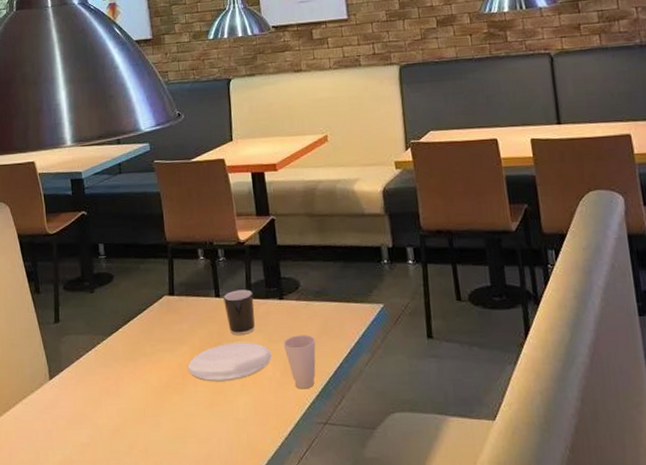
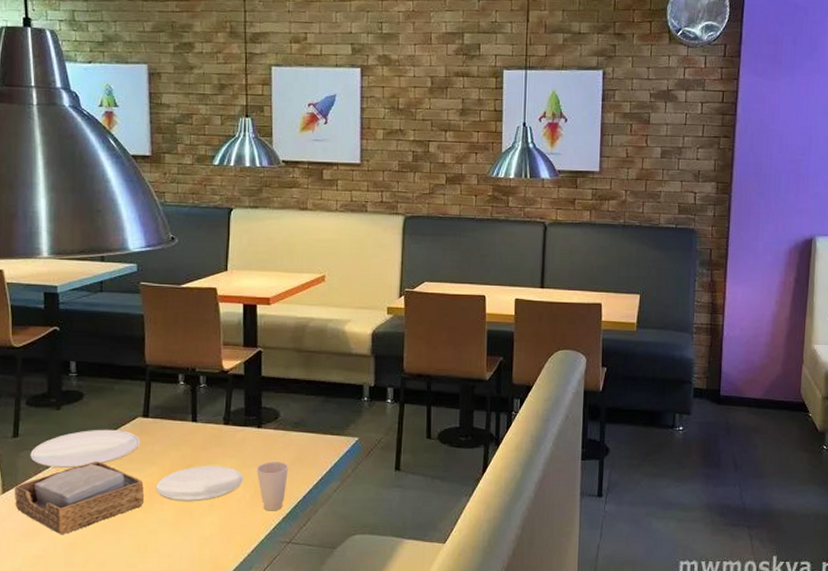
napkin holder: none [59,342,179,421] -> present [14,460,145,535]
plate: none [71,309,169,352] -> present [30,429,141,469]
mug: present [222,289,255,336] -> none [199,416,232,460]

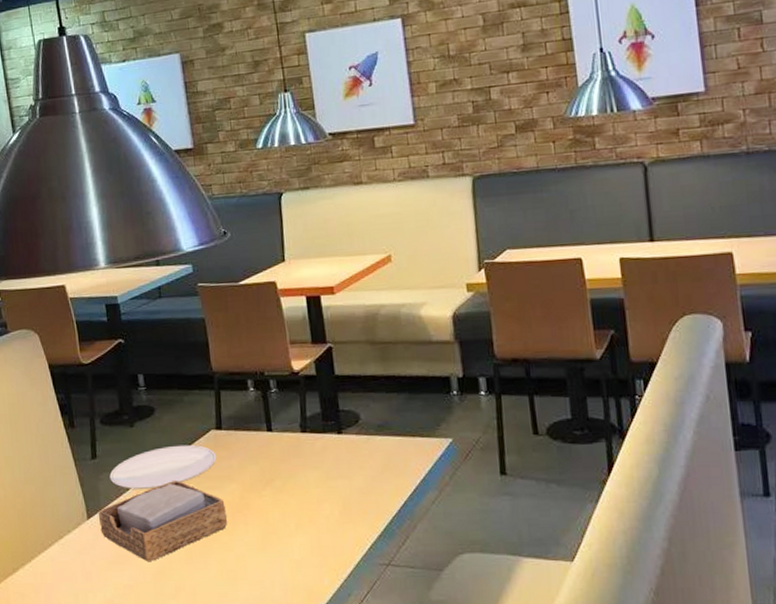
plate: present [155,466,244,502] -> none [237,479,330,521]
cup: present [256,462,289,511] -> none [341,471,378,529]

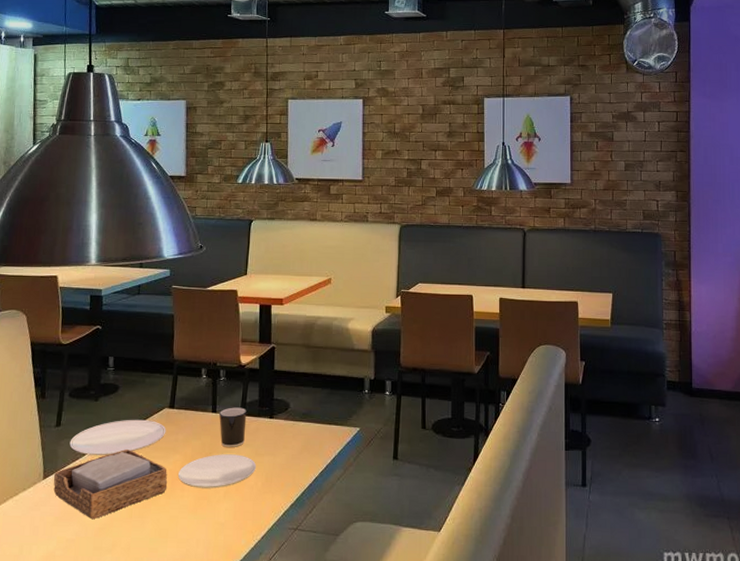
plate: none [237,479,330,521] -> present [177,454,257,489]
mug: none [275,423,311,473] -> present [218,407,247,448]

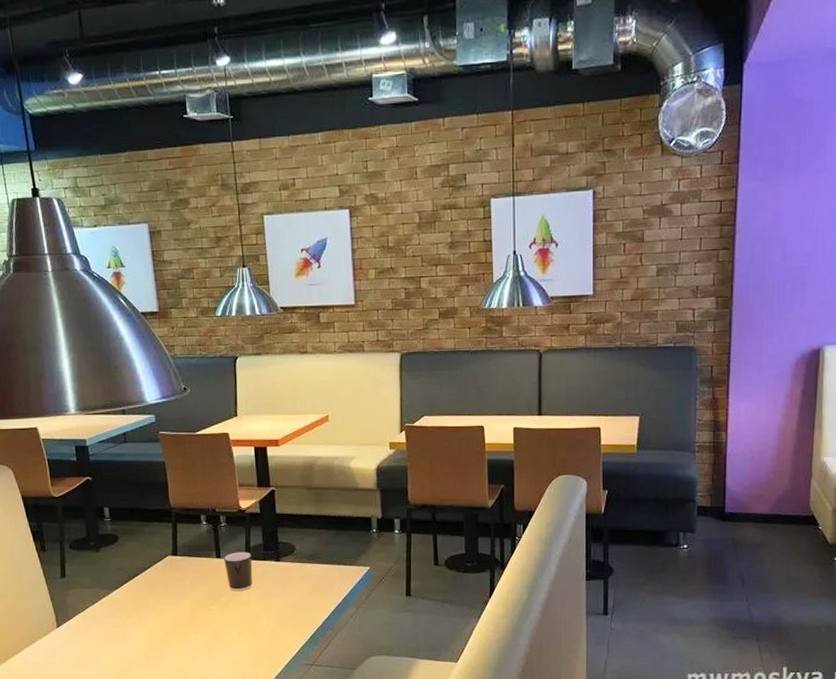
napkin holder: present [53,448,168,520] -> none [66,596,180,663]
plate: present [69,419,166,456] -> none [77,567,172,604]
plate: present [177,454,257,489] -> none [189,597,268,630]

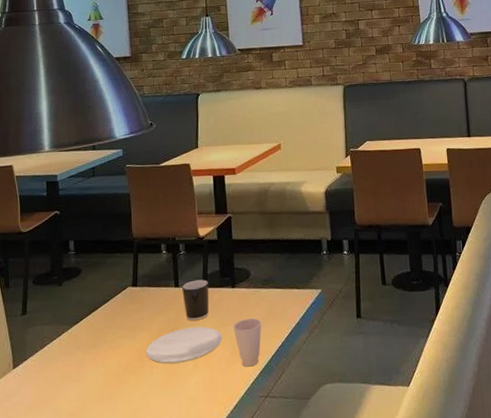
plate: none [189,597,268,630] -> present [145,326,223,364]
cup: none [277,592,308,637] -> present [233,318,262,367]

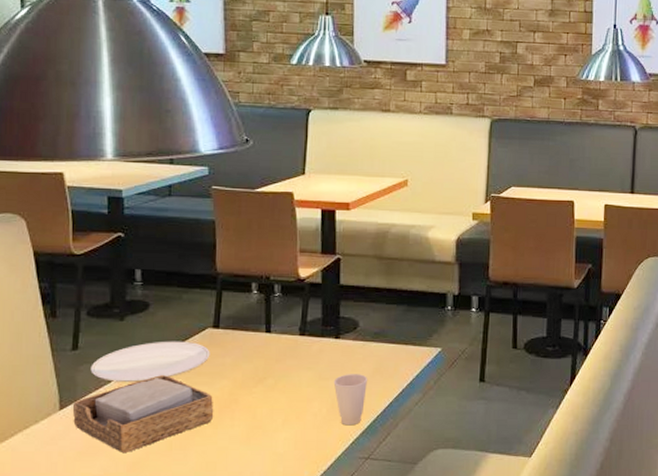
napkin holder: none [23,331,137,405] -> present [72,374,214,454]
plate: none [37,300,131,341] -> present [90,341,210,383]
plate: present [145,326,223,364] -> none [226,379,321,417]
mug: present [181,279,210,321] -> none [273,326,308,372]

